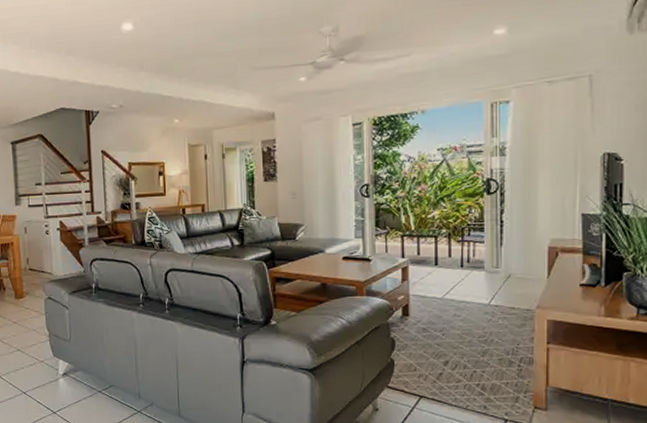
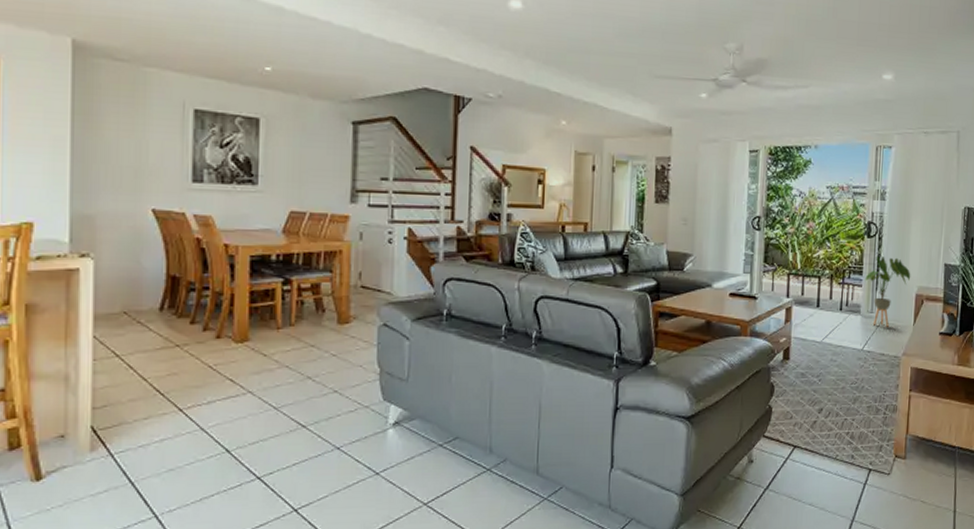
house plant: none [487,211,541,281] -> present [865,256,911,327]

